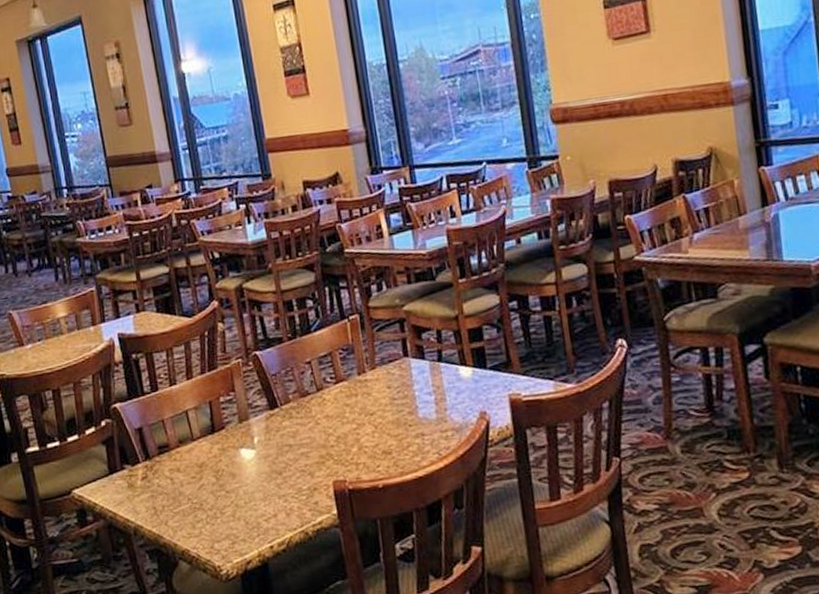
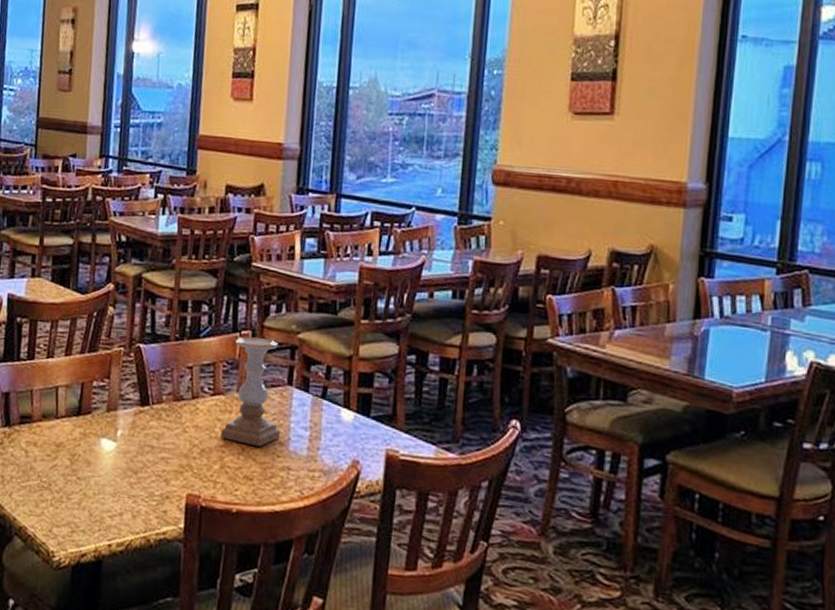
candle holder: none [346,318,408,422] -> present [220,336,281,446]

